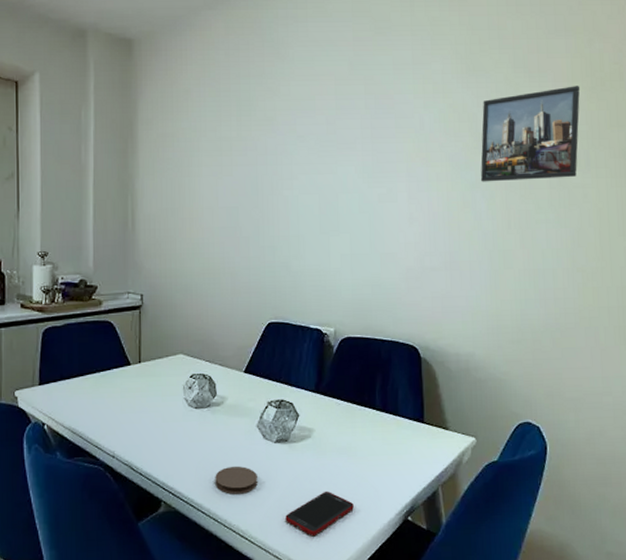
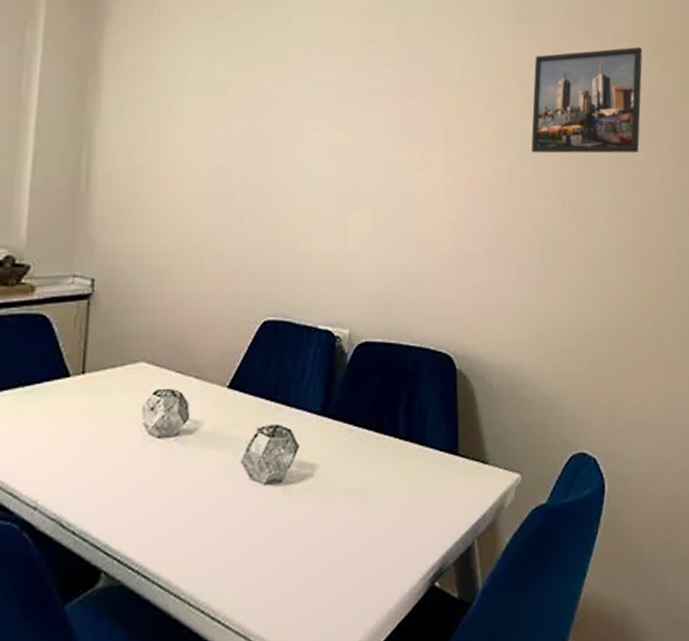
coaster: present [215,465,258,494] -> none [179,517,239,559]
cell phone: present [285,492,354,537] -> none [274,551,366,615]

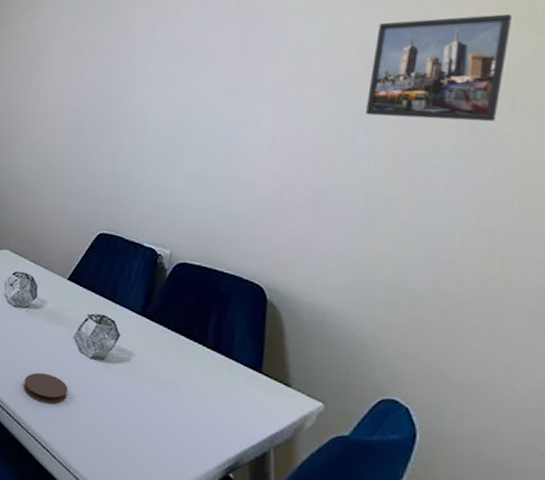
coaster: none [179,517,239,559] -> present [23,372,68,404]

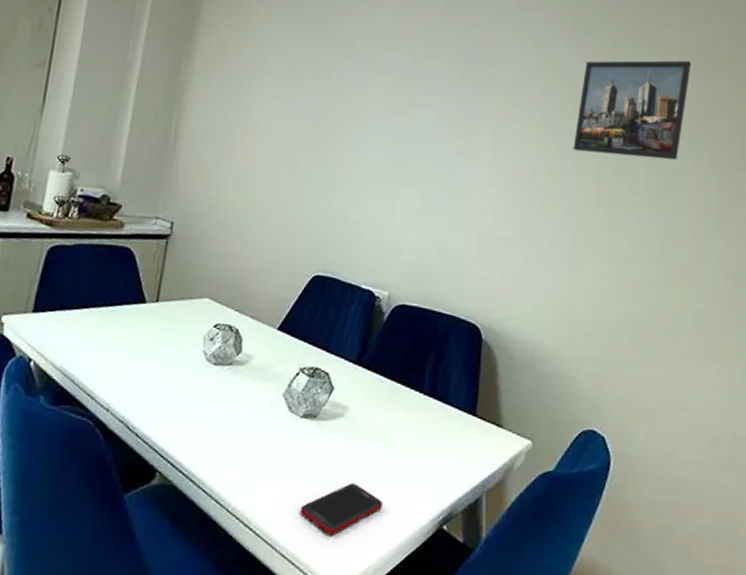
coaster: present [23,372,68,404] -> none [223,439,275,474]
cell phone: none [91,422,168,467] -> present [300,483,383,536]

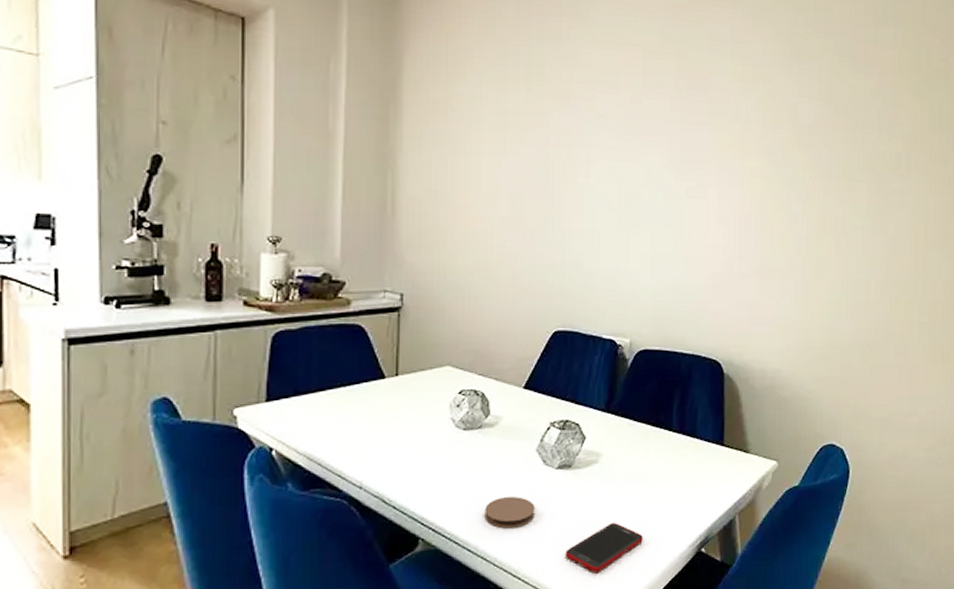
coaster: none [223,439,275,474] -> present [485,496,535,529]
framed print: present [572,60,692,160] -> none [797,81,906,182]

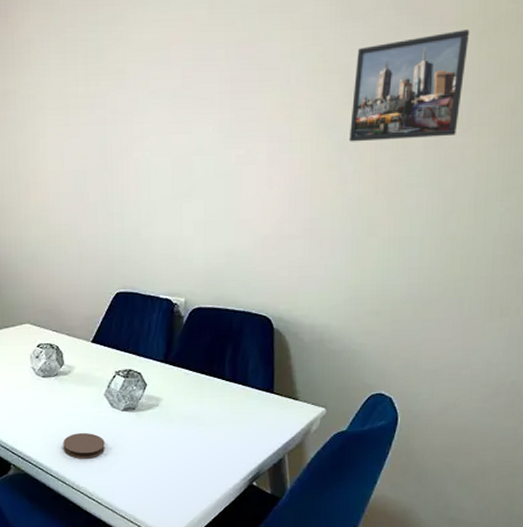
cell phone: present [565,523,643,574] -> none [132,458,200,499]
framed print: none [797,81,906,182] -> present [348,30,470,142]

